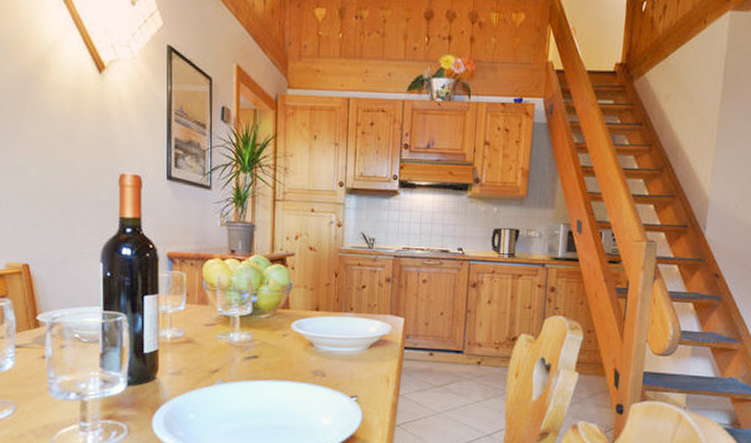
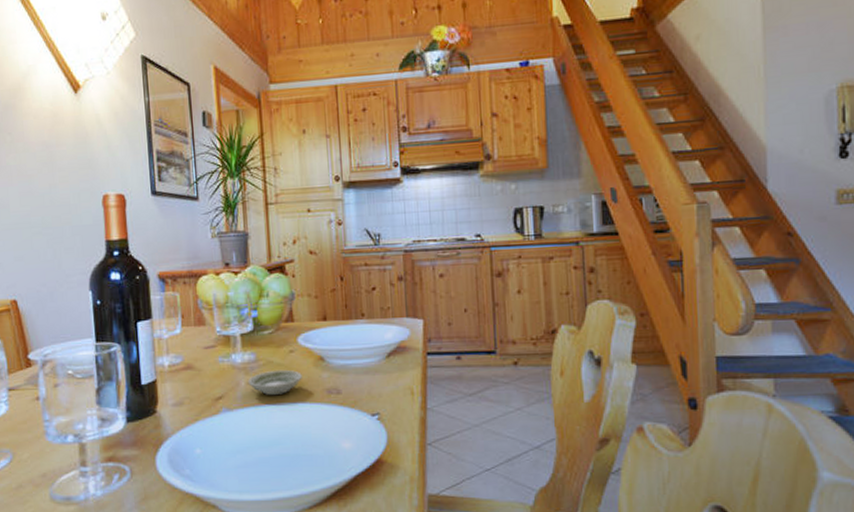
saucer: none [242,350,292,372] -> present [247,369,302,395]

